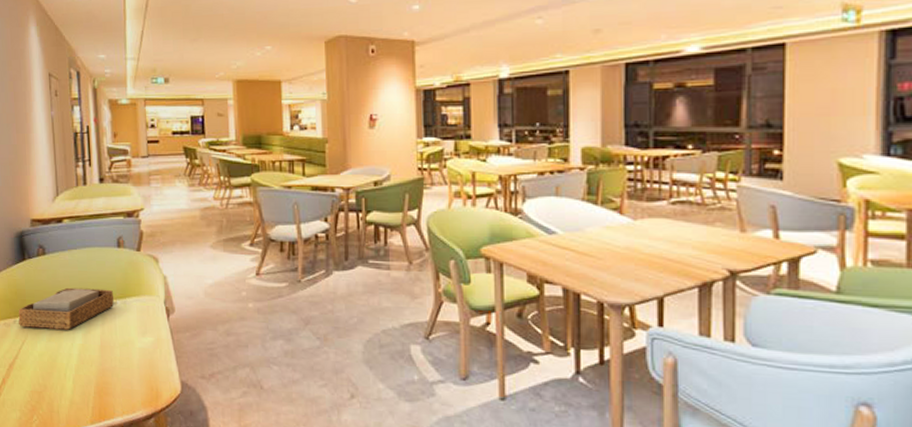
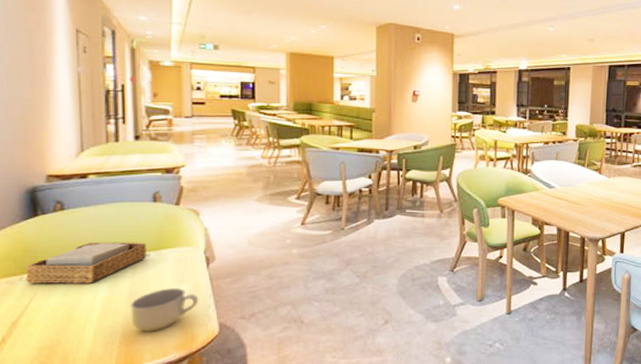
teacup: none [102,339,162,385] -> present [131,288,199,332]

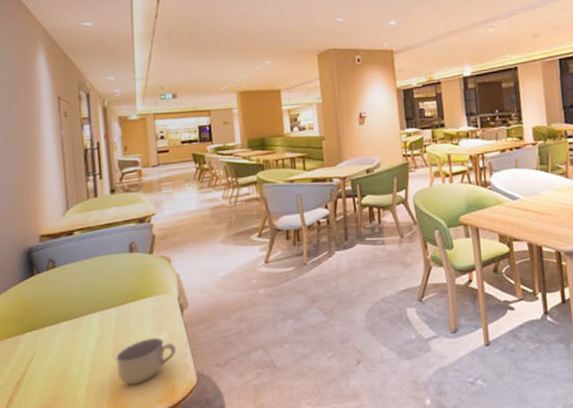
napkin holder: present [26,242,147,284] -> none [26,293,128,342]

